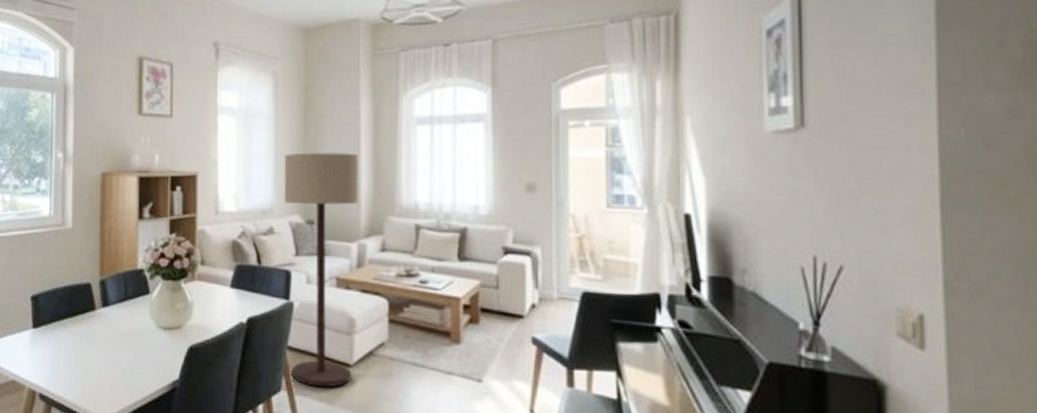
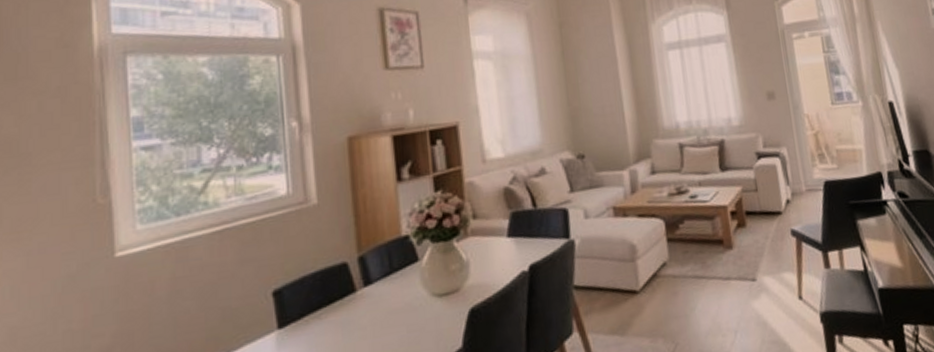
floor lamp: present [284,152,359,388] -> none [547,83,640,322]

